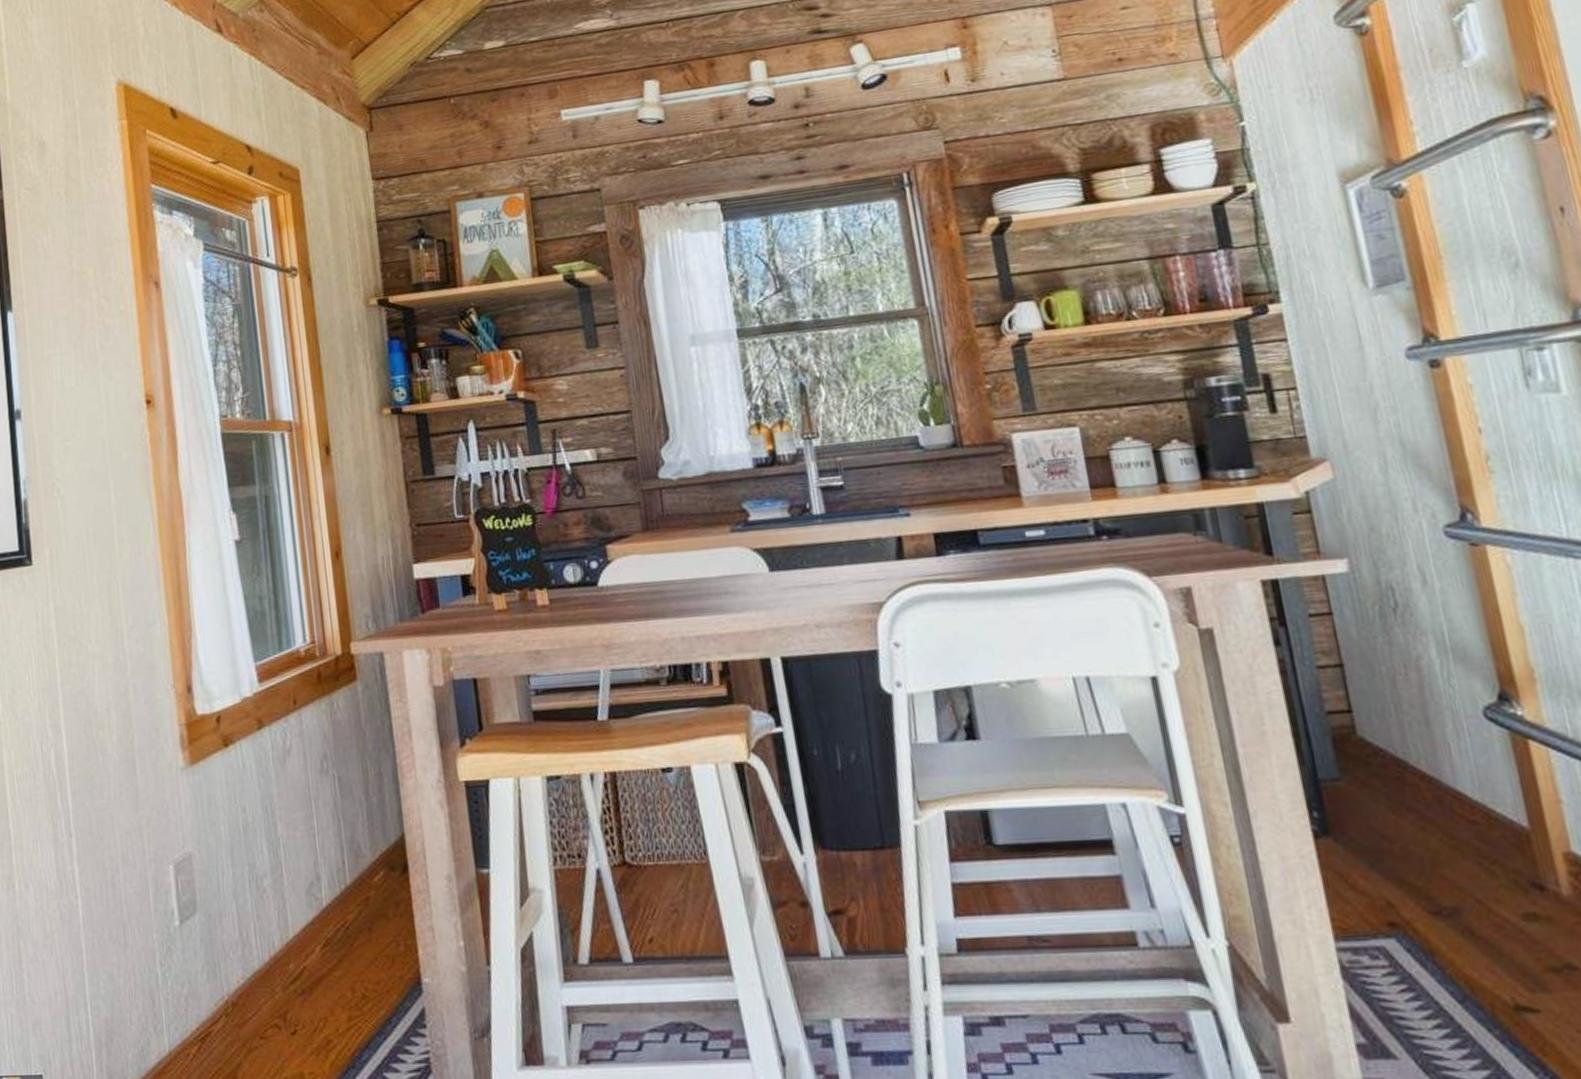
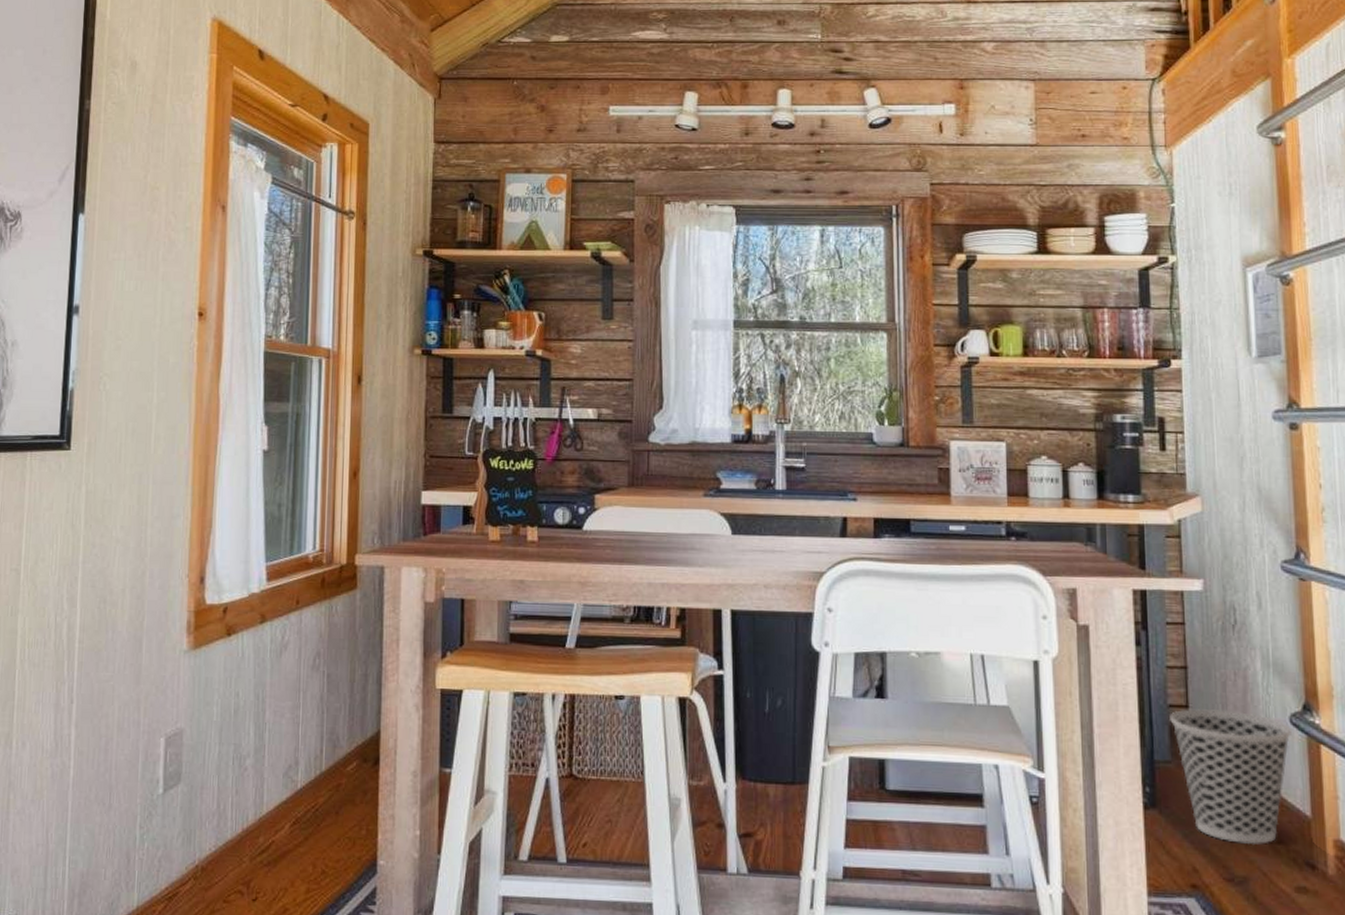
wastebasket: none [1330,710,1489,869] -> present [1170,708,1291,845]

